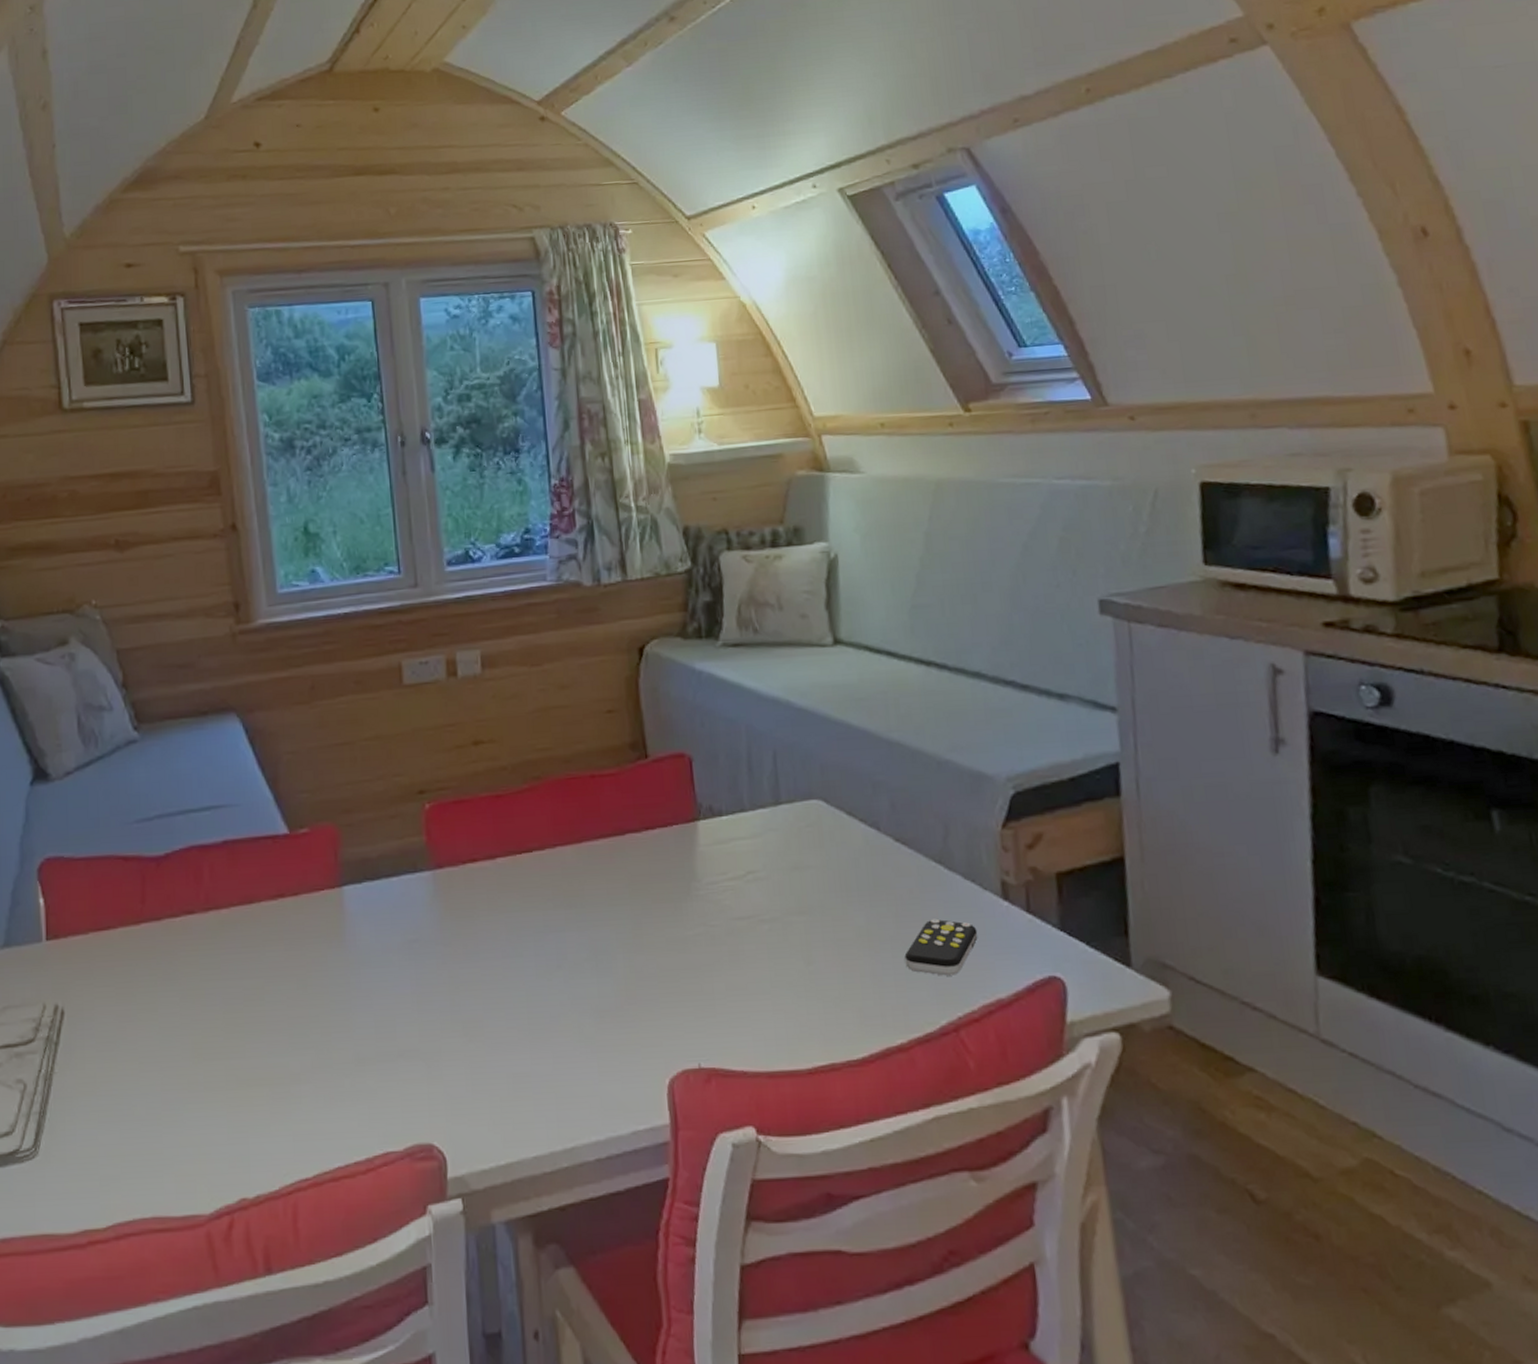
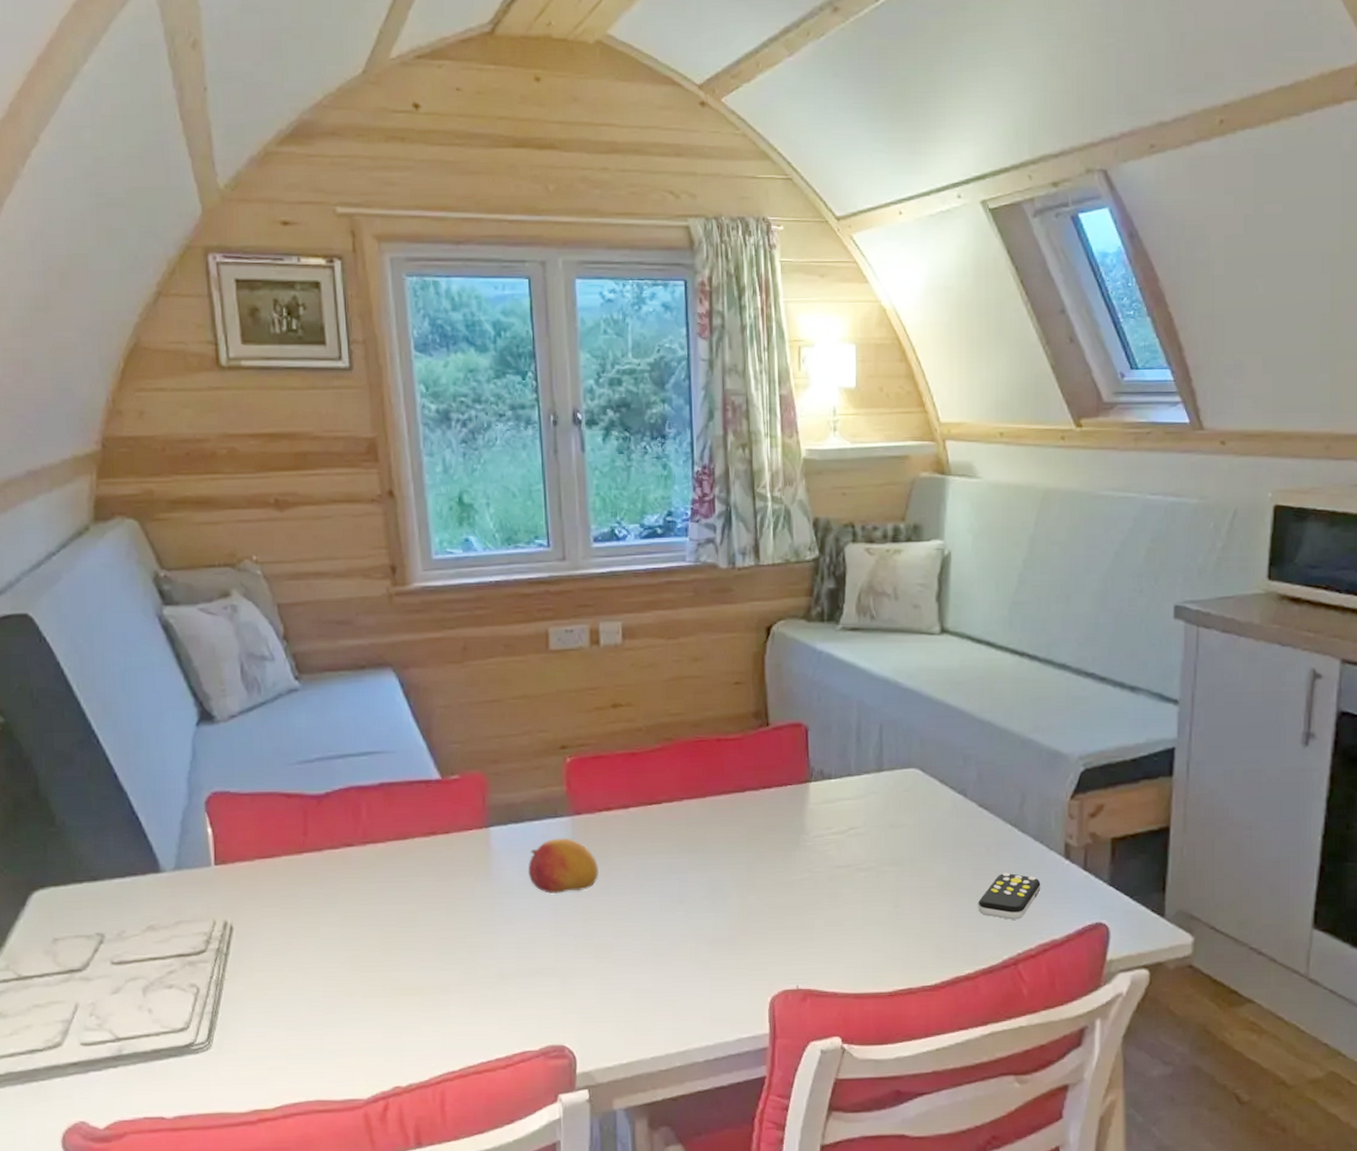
fruit: none [386,895,465,962] -> present [528,838,598,894]

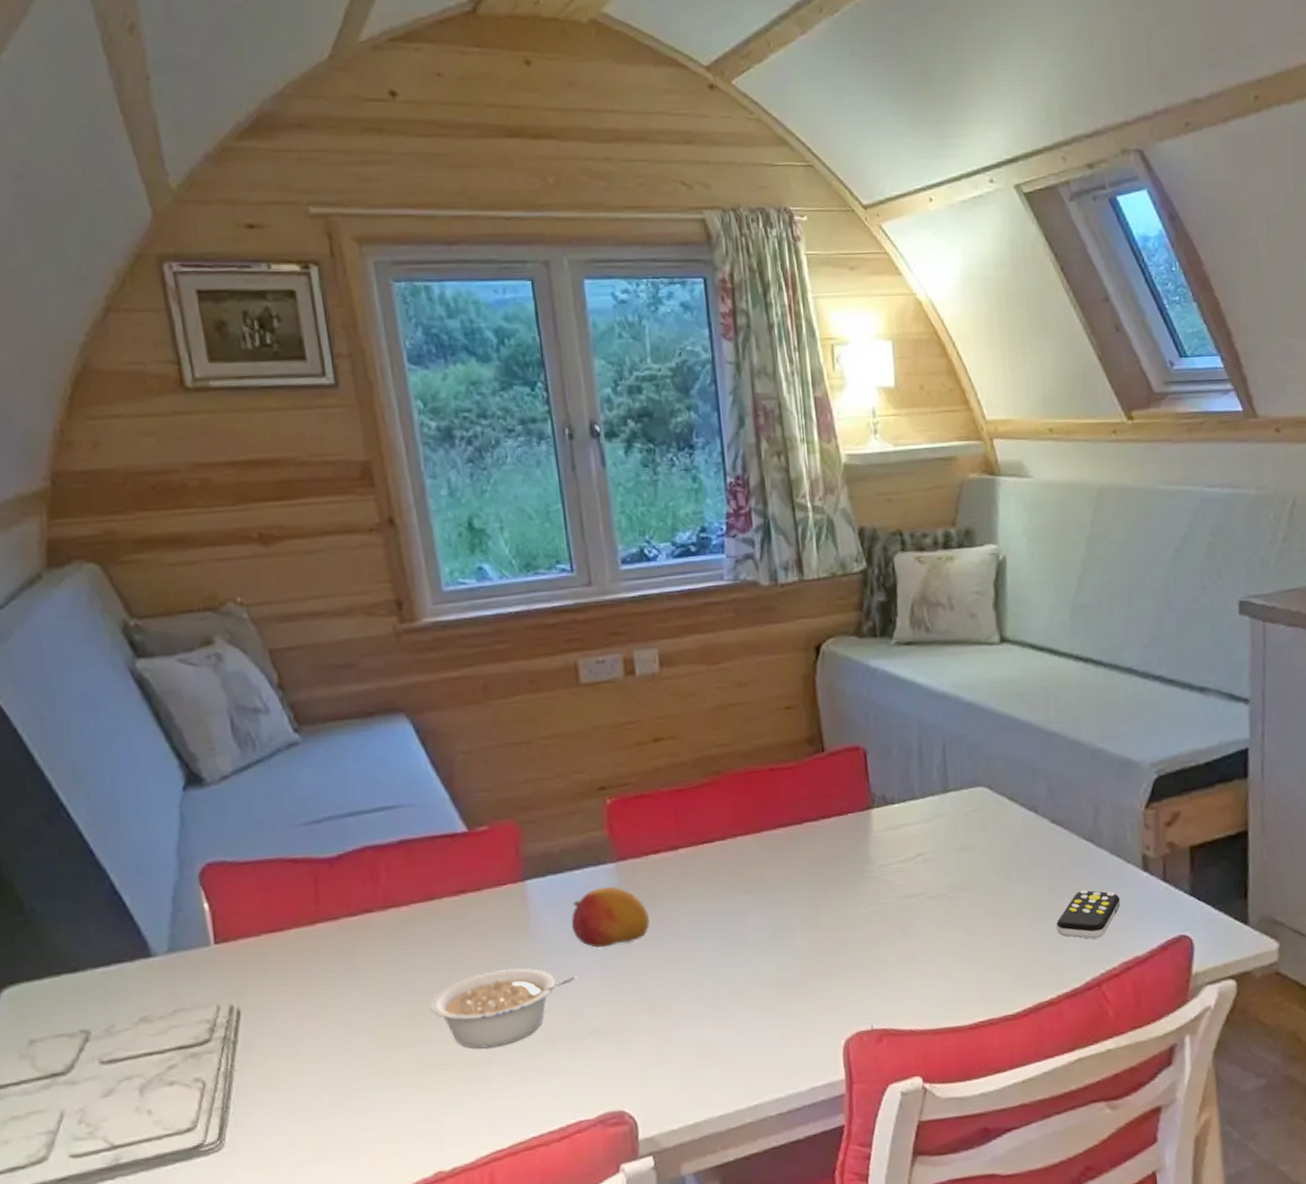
legume: none [398,907,529,979] -> present [430,968,576,1049]

